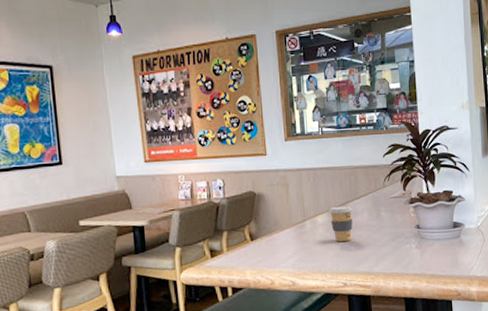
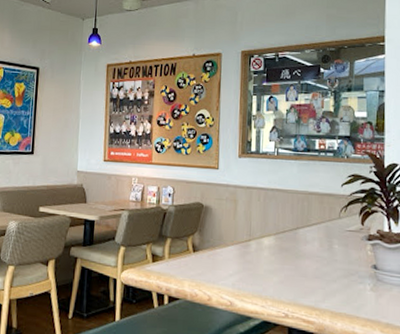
coffee cup: present [328,205,353,242] -> none [275,230,303,269]

